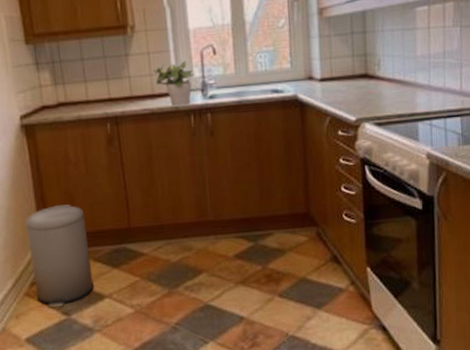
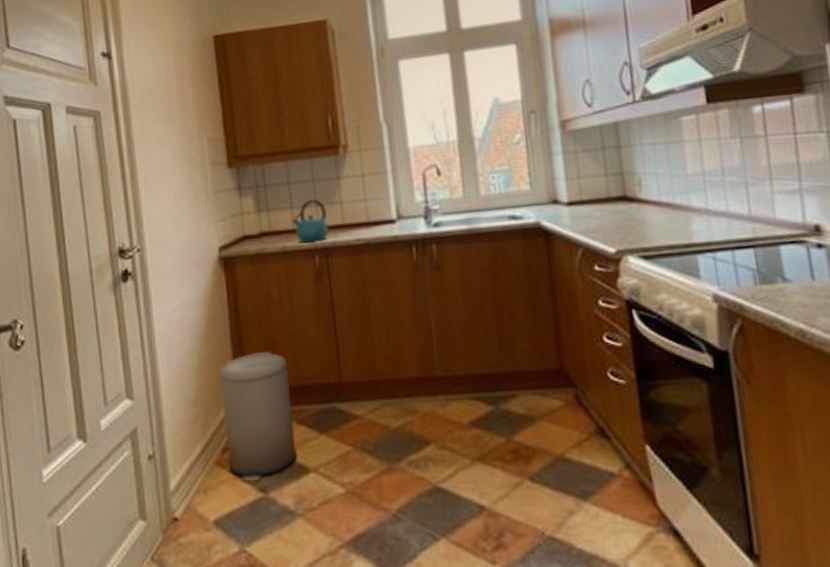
kettle: none [85,73,119,114] -> present [291,199,329,244]
potted plant: present [153,61,194,107] -> none [368,183,415,236]

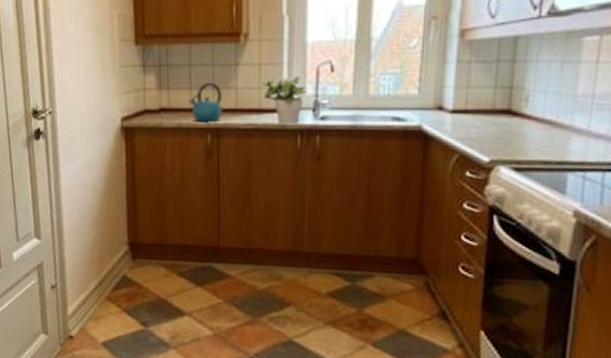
pedal bin: present [219,352,297,482] -> none [114,213,175,317]
potted plant: none [368,183,415,236] -> present [262,76,307,125]

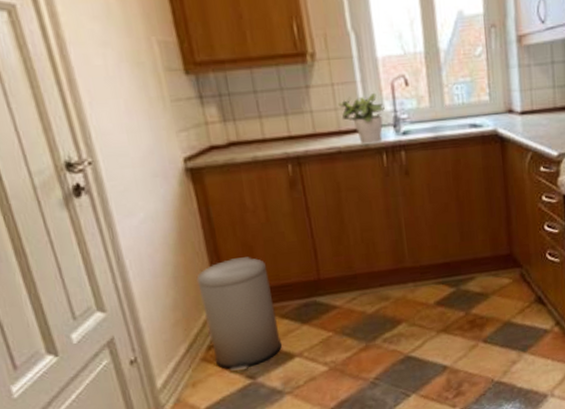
pedal bin: none [114,213,175,317] -> present [196,257,282,372]
kettle: present [188,82,223,124] -> none [260,108,301,154]

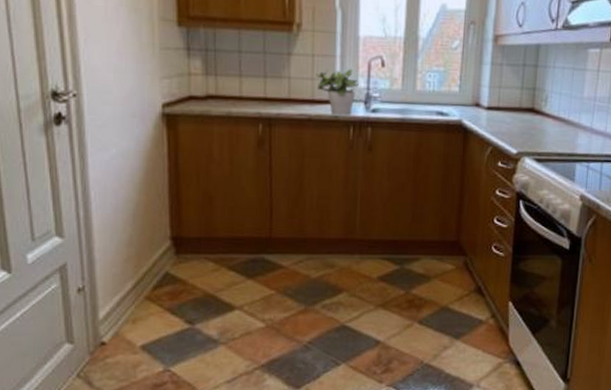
pedal bin: present [196,257,282,372] -> none [155,205,225,315]

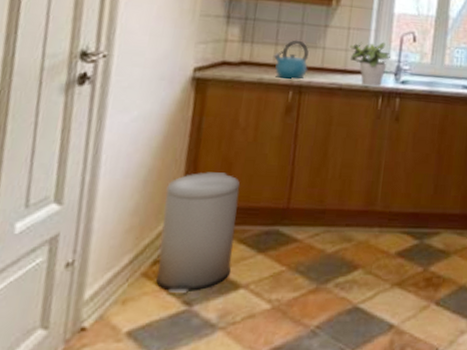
pedal bin: none [155,205,225,315] -> present [156,172,240,294]
kettle: none [238,70,275,113] -> present [273,40,309,80]

